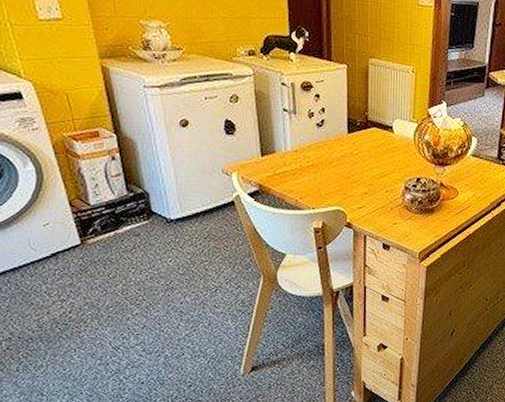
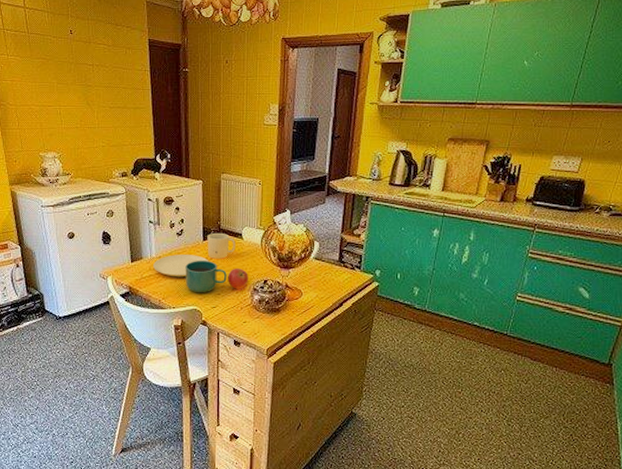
plate: none [288,148,355,174] -> present [153,254,209,277]
cup: none [326,155,375,192] -> present [185,260,227,293]
mug: none [352,124,385,154] -> present [207,232,236,259]
fruit: none [376,164,399,188] -> present [228,267,248,289]

